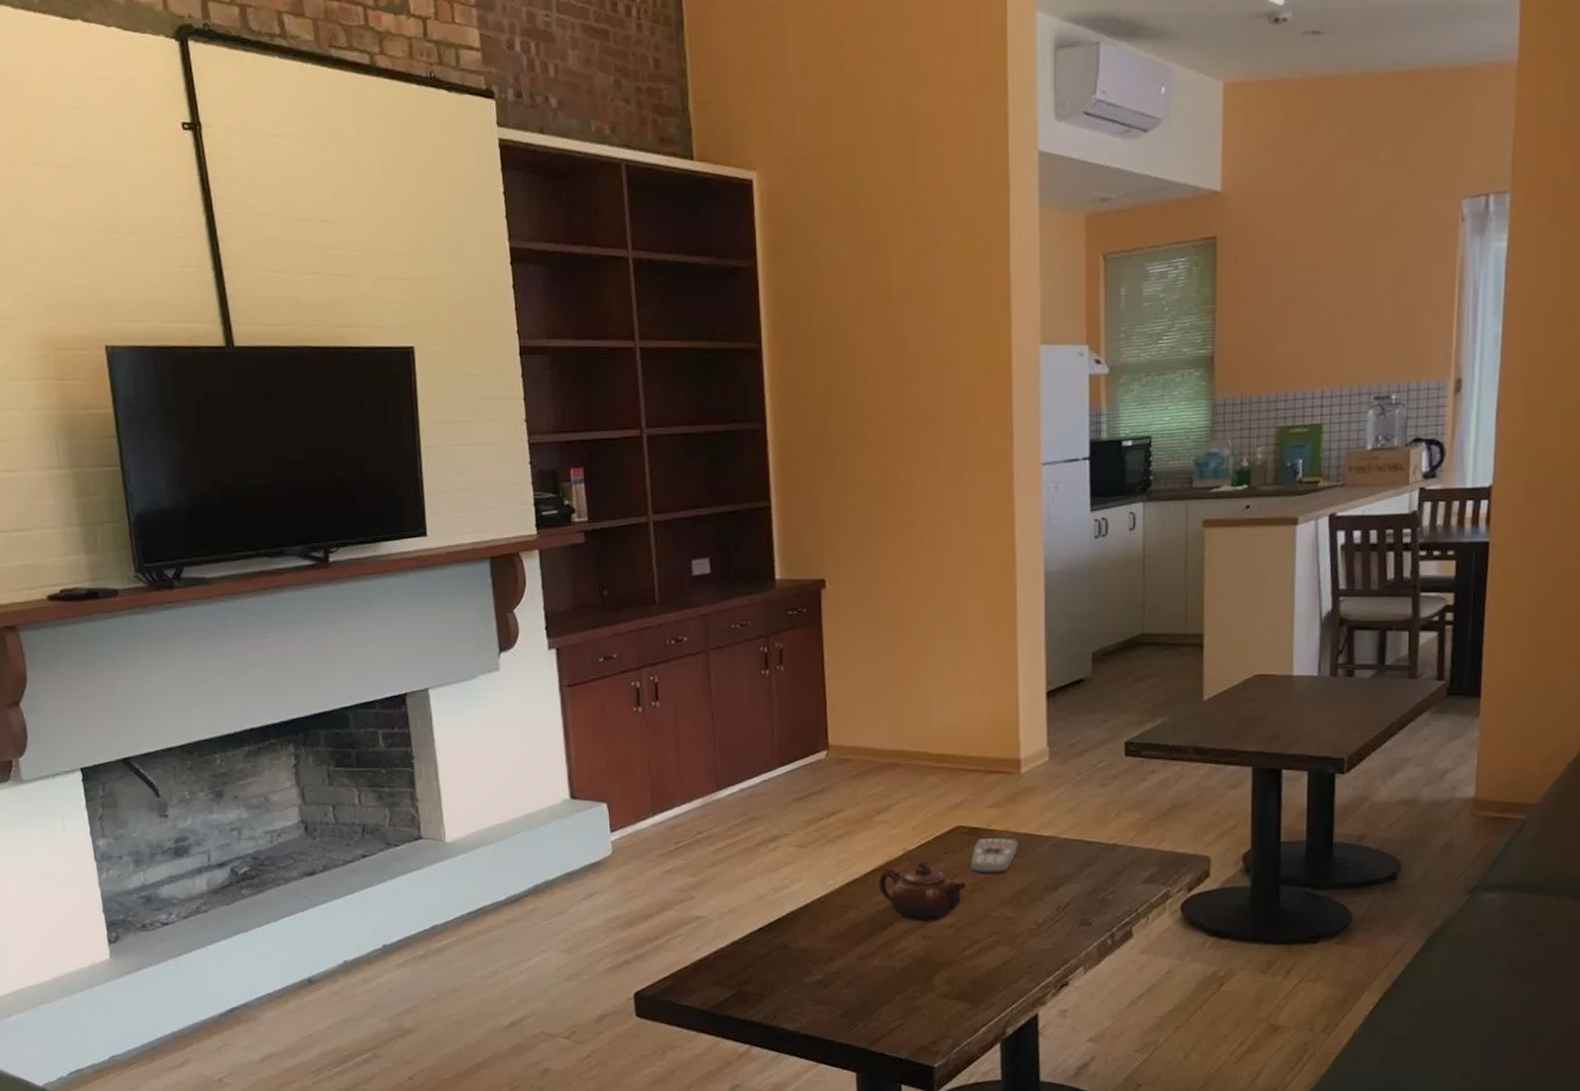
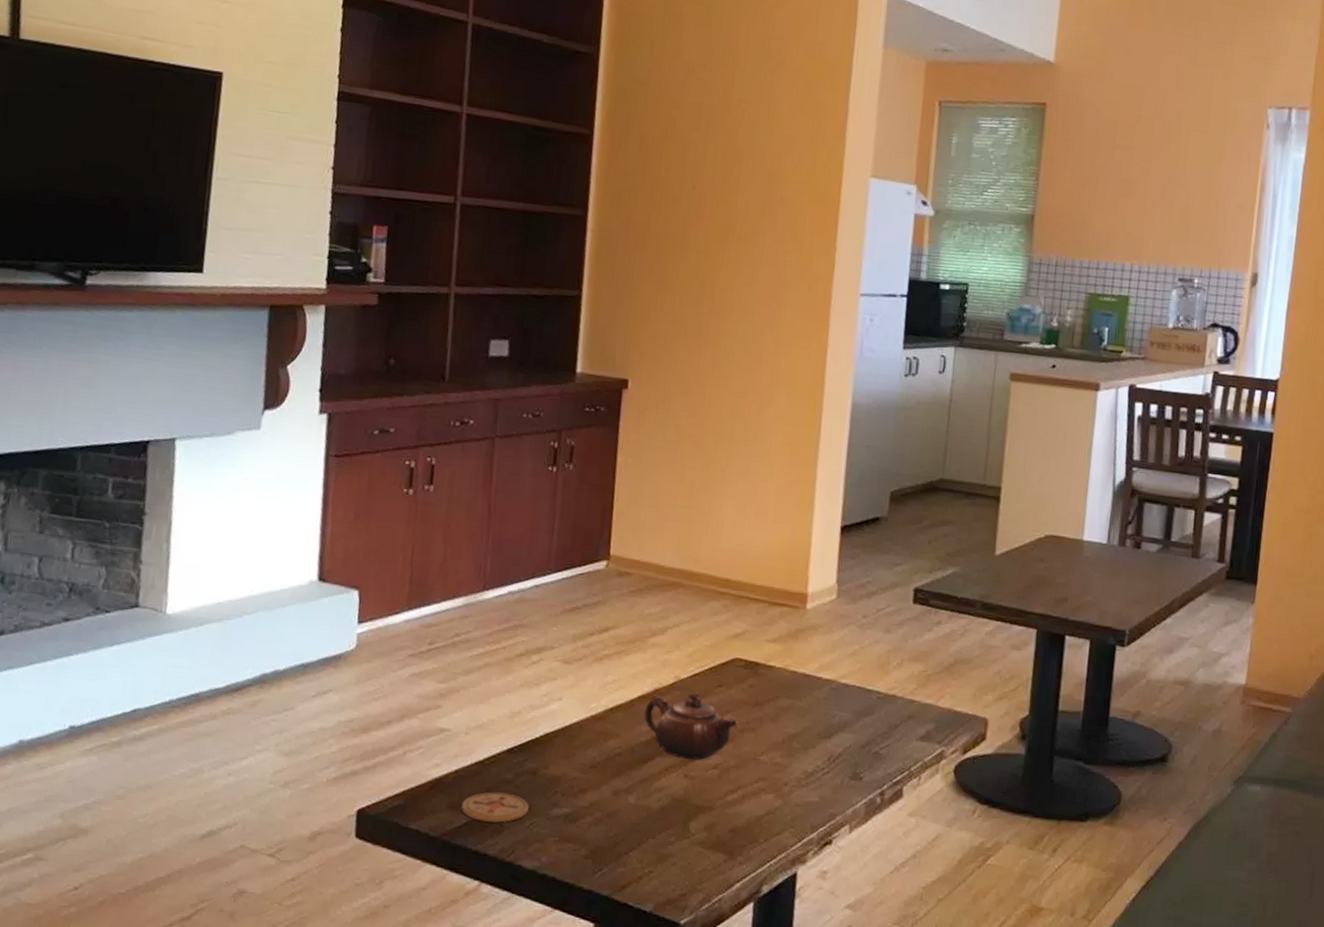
coaster: none [725,967,784,993] -> present [461,792,529,823]
remote control: present [971,838,1018,875] -> none [743,674,796,714]

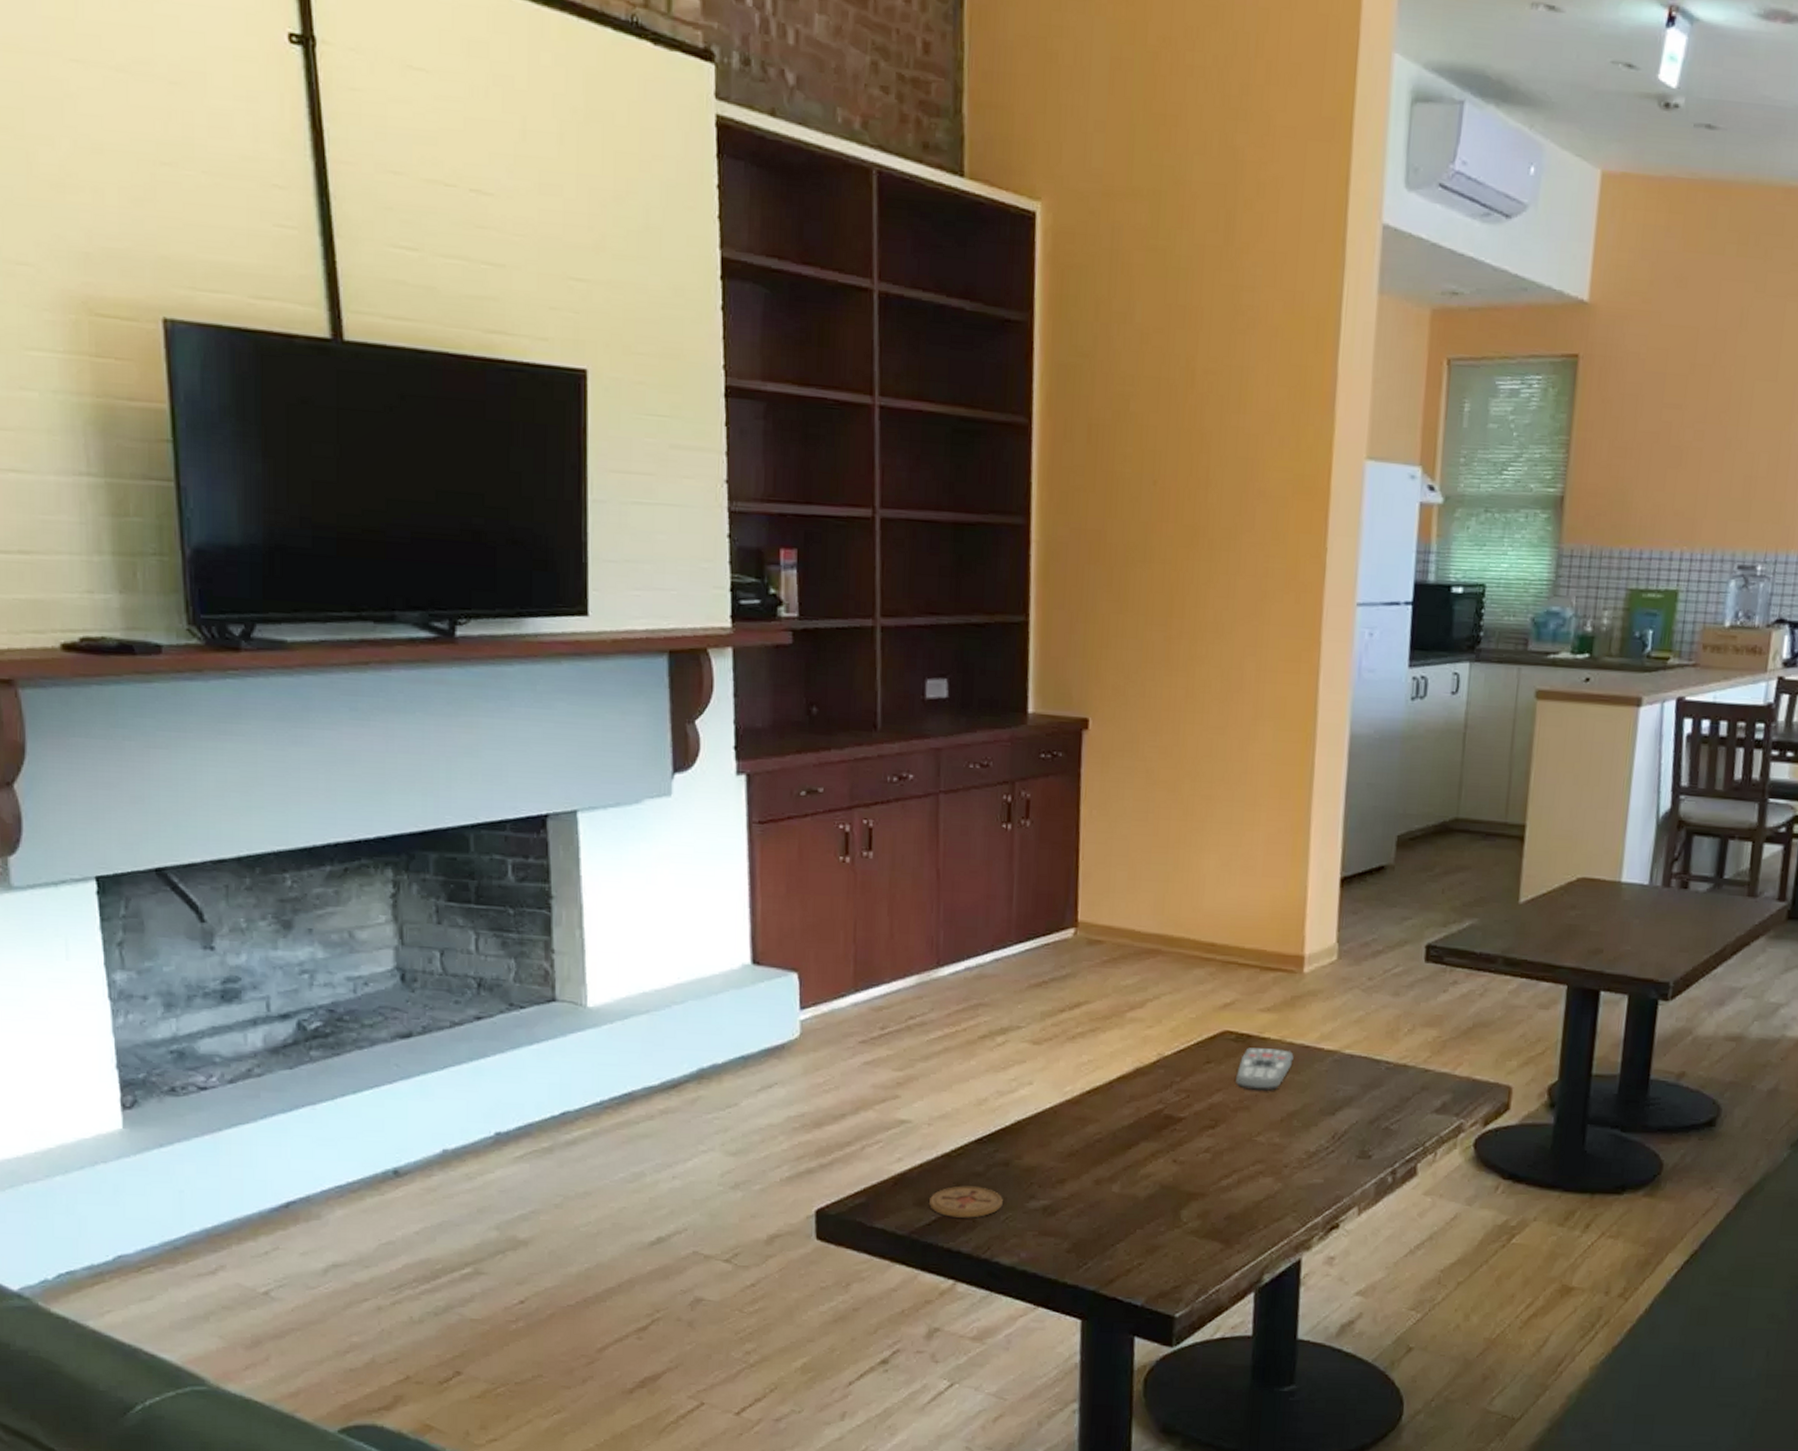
teapot: present [644,692,738,760] -> none [1125,1070,1230,1144]
remote control: none [743,674,796,714] -> present [1236,1047,1294,1091]

